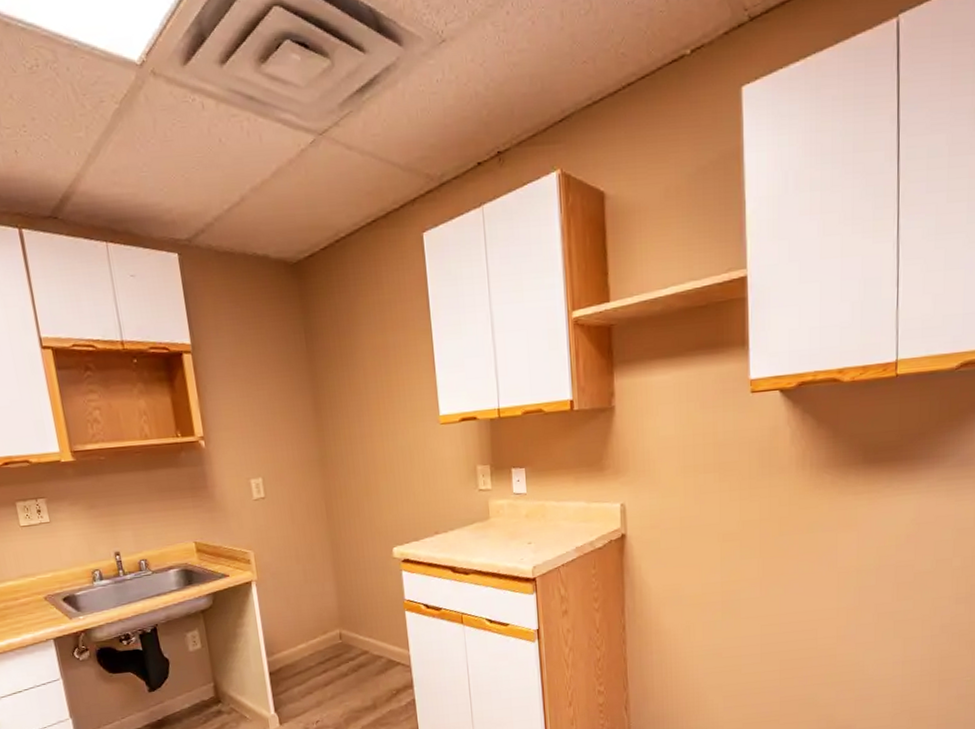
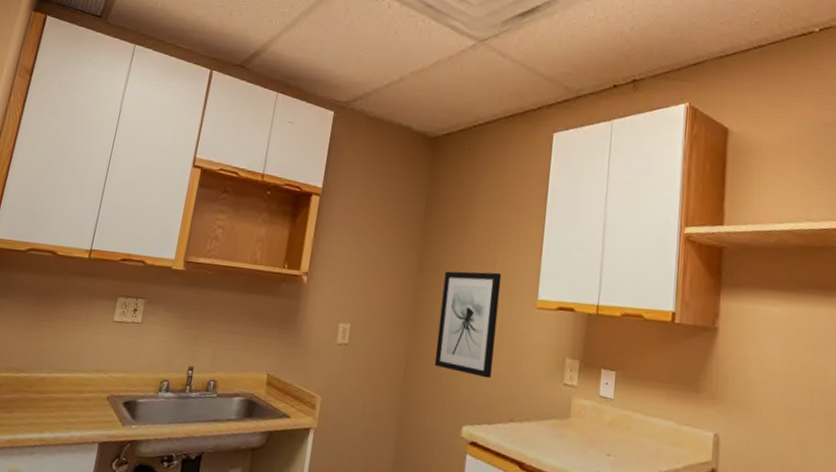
wall art: none [343,396,411,501] -> present [434,271,502,379]

